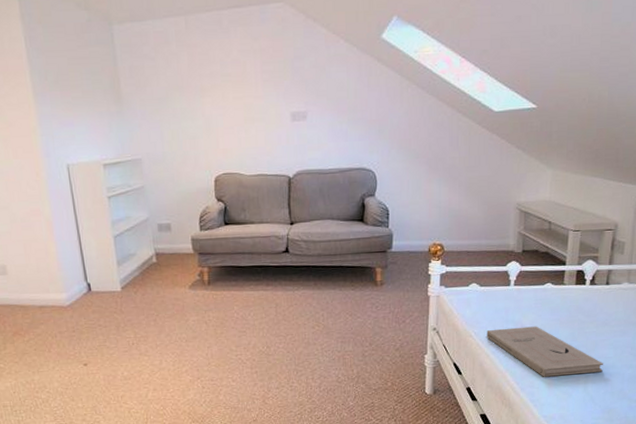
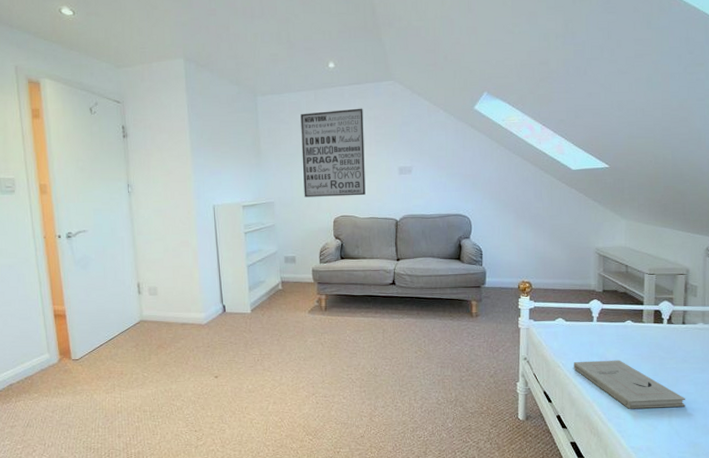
wall art: none [169,38,252,152] -> present [301,108,366,197]

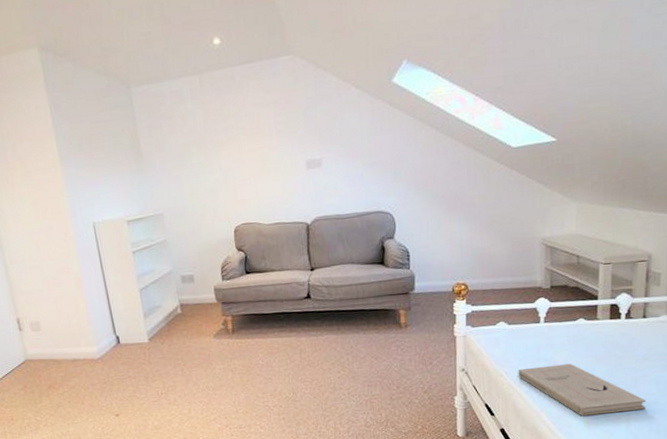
wall art: present [301,108,366,197] -> none [185,92,269,205]

